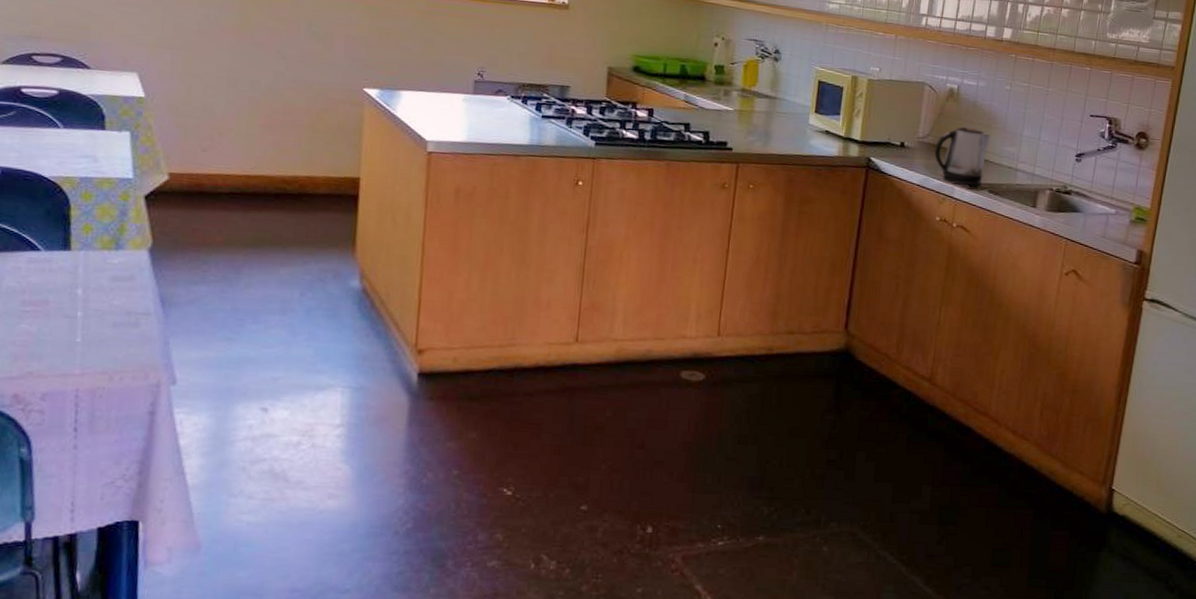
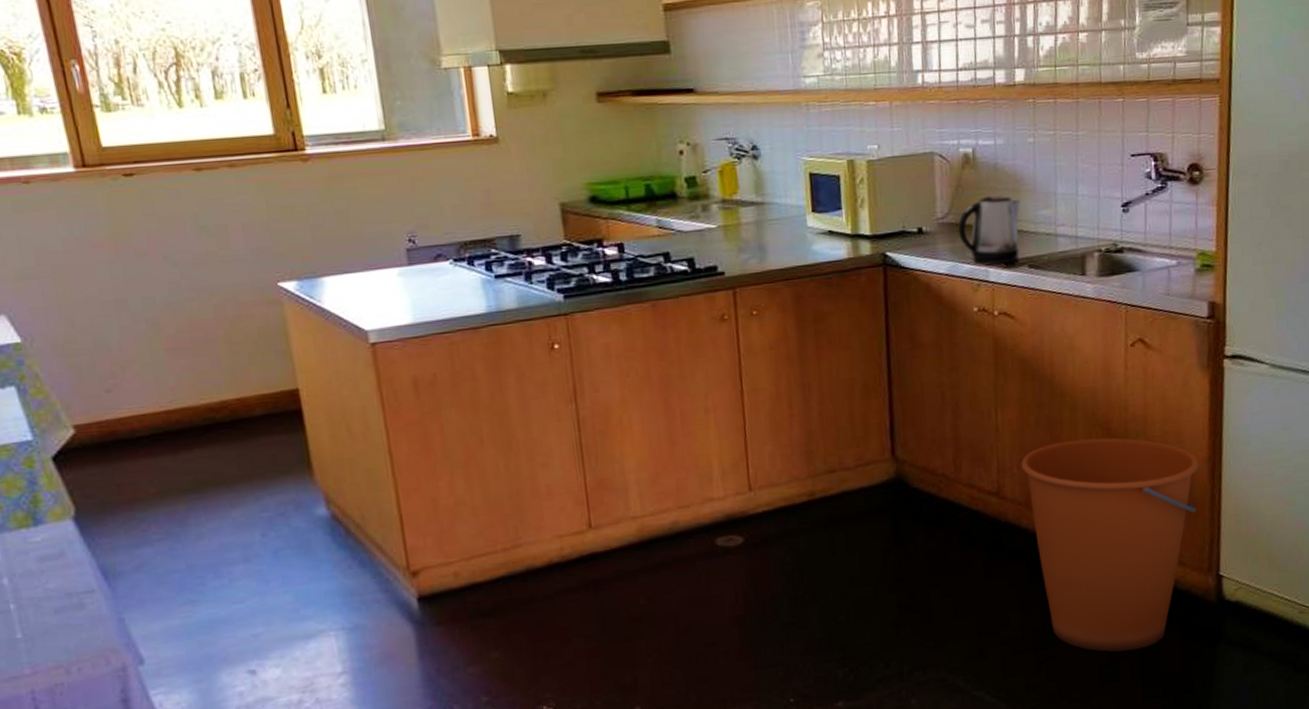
bucket: none [954,345,1108,542] -> present [1020,437,1199,652]

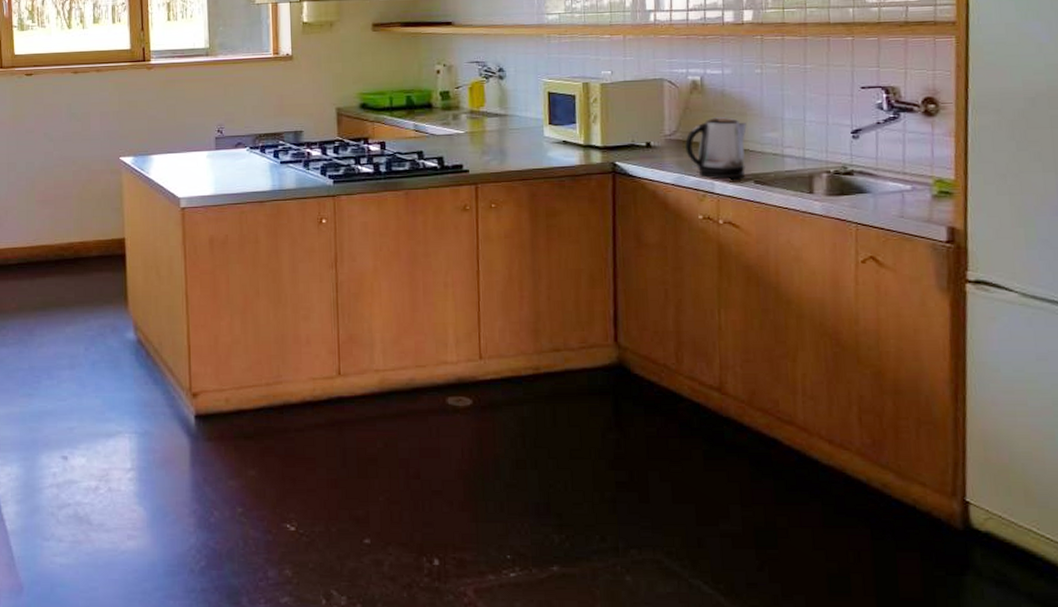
bucket: present [1020,437,1199,652] -> none [743,346,939,566]

